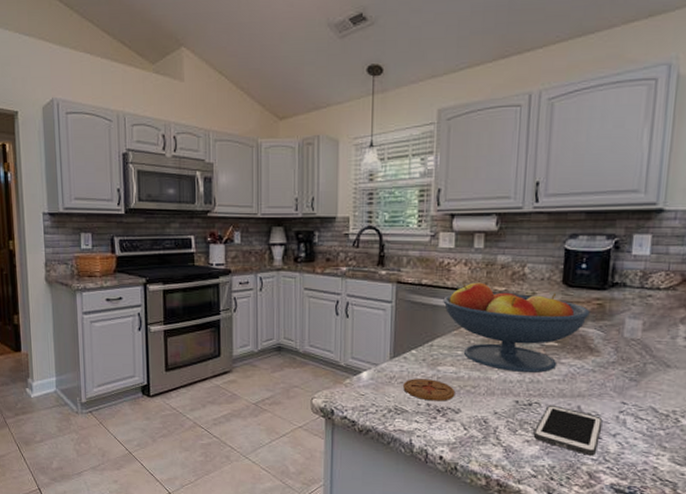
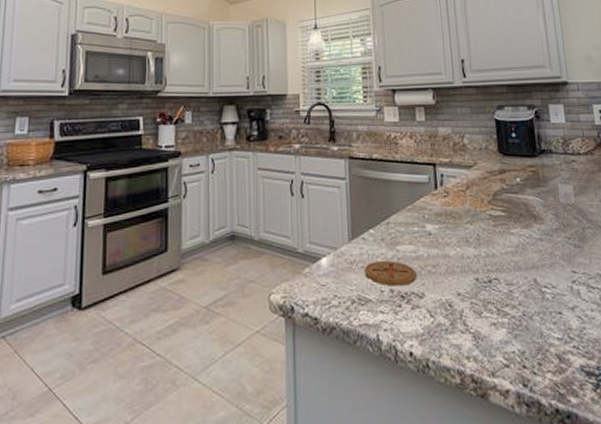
fruit bowl: present [443,282,590,373] -> none [394,154,527,246]
cell phone: present [533,404,603,456] -> none [498,279,561,335]

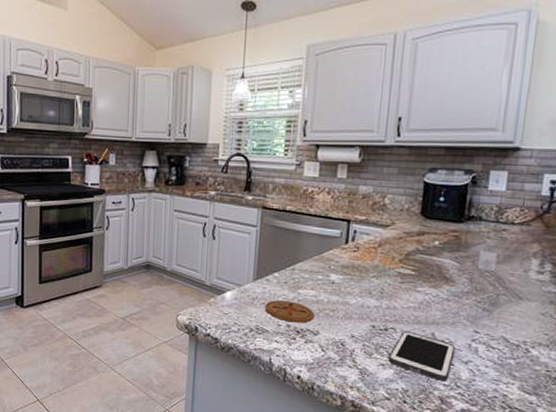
cell phone: none [498,279,561,335] -> present [388,330,456,381]

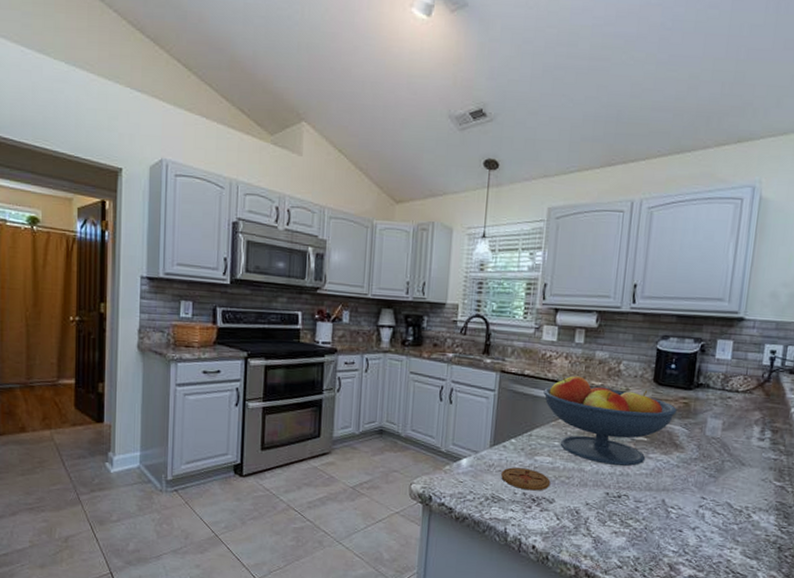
fruit bowl: none [306,210,447,299] -> present [543,375,677,466]
cell phone: present [388,330,456,381] -> none [621,497,684,548]

